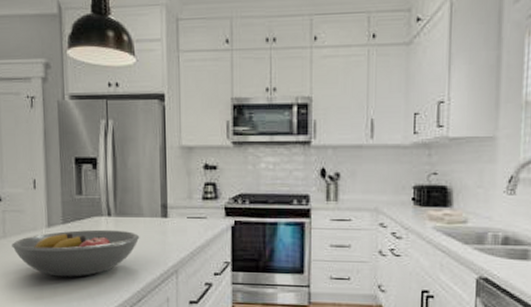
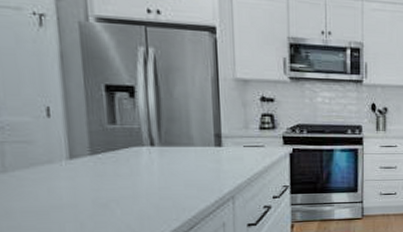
fruit bowl: present [12,229,140,277] -> none [16,160,191,212]

